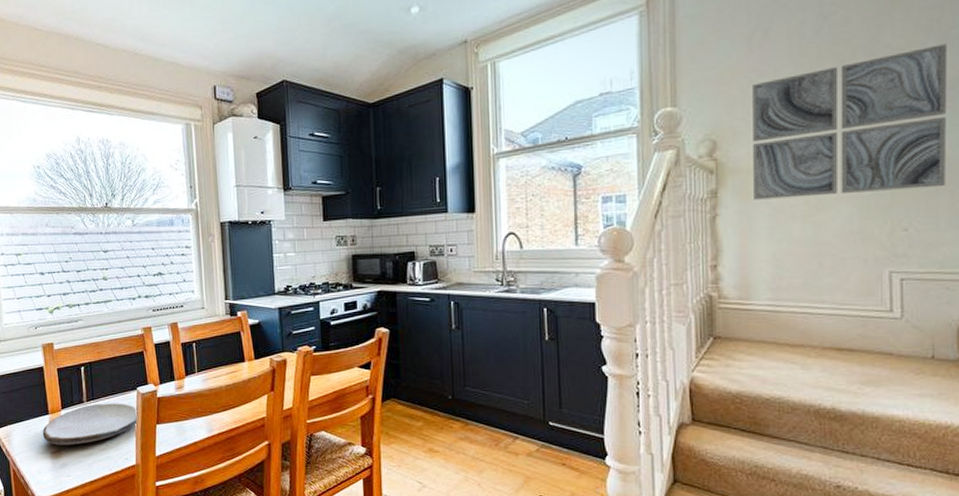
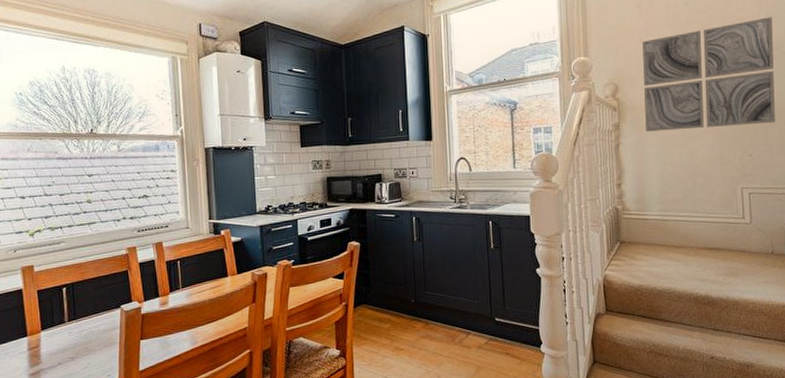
plate: present [42,403,138,445] -> none [20,321,122,367]

